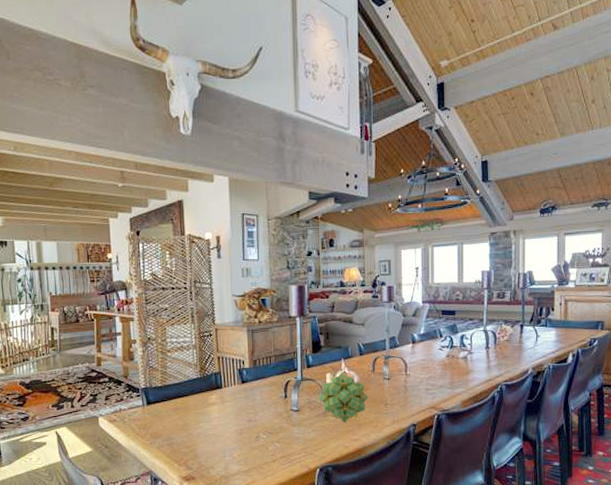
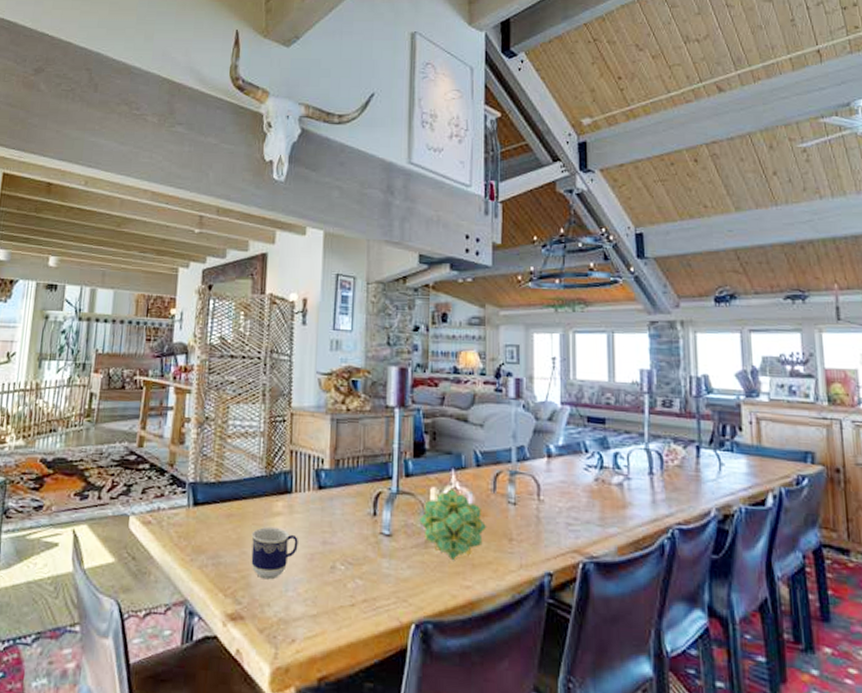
cup: none [194,414,230,451] -> present [251,527,298,580]

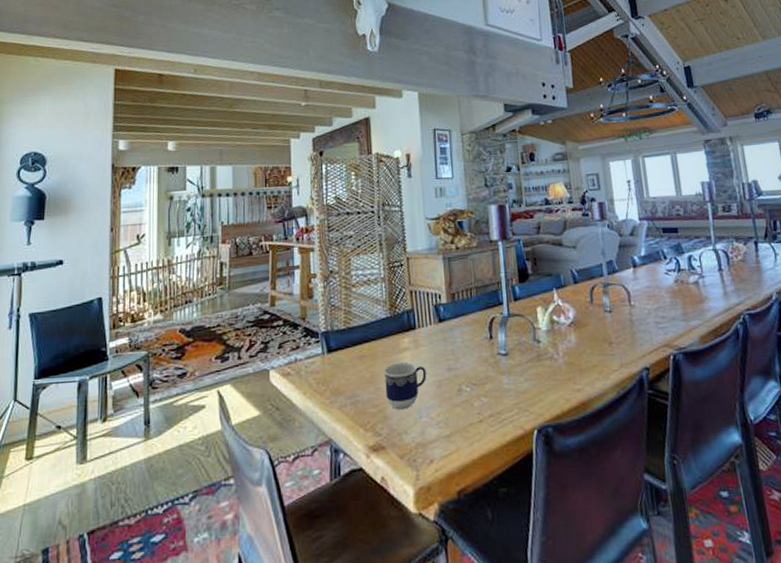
decorative ball: present [418,487,487,561] -> none [529,305,590,369]

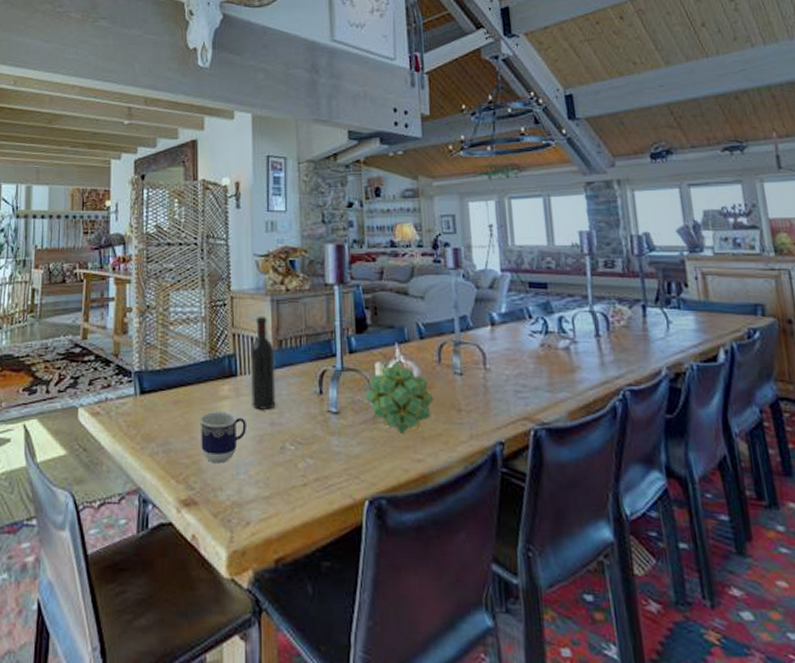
wine bottle: none [427,272,452,358] -> present [250,315,276,410]
decorative ball: none [529,305,590,369] -> present [364,361,435,435]

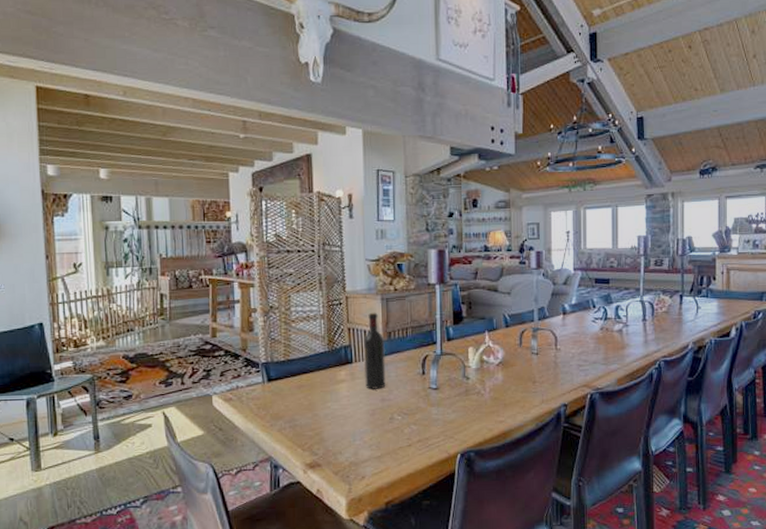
cup: present [199,412,246,464] -> none [321,393,361,434]
decorative ball: present [364,361,435,435] -> none [459,346,516,403]

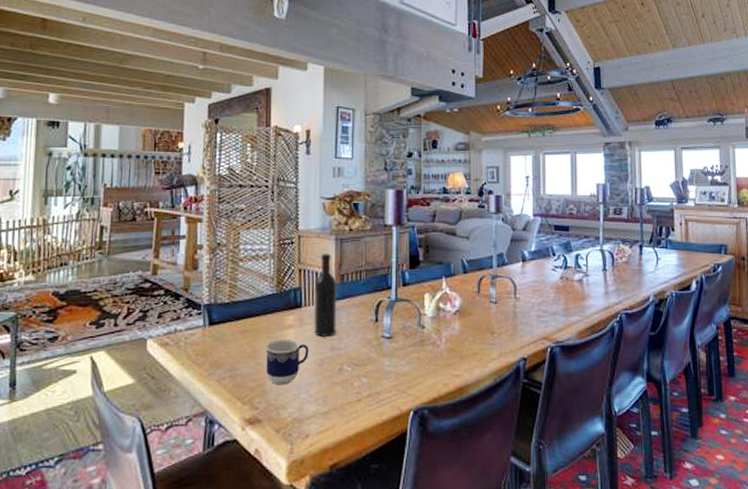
cup: none [321,393,361,434] -> present [265,340,309,385]

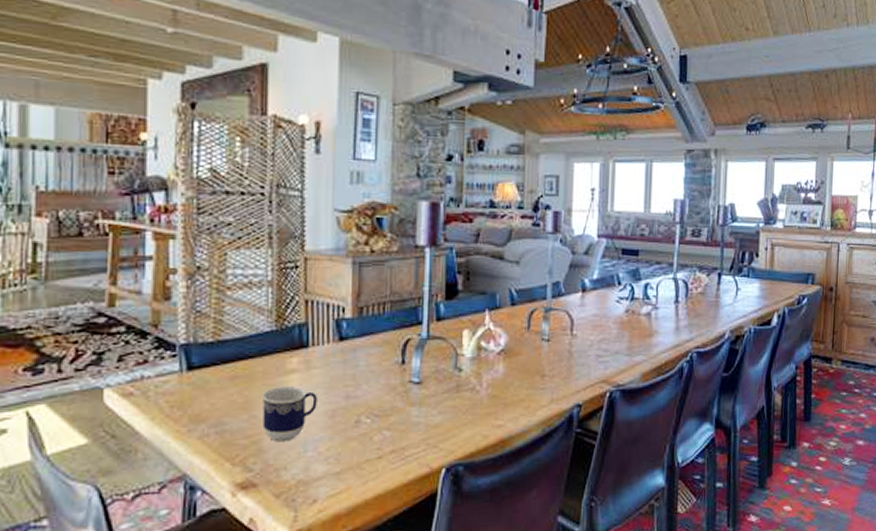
wine bottle: present [313,253,337,337] -> none [323,280,354,383]

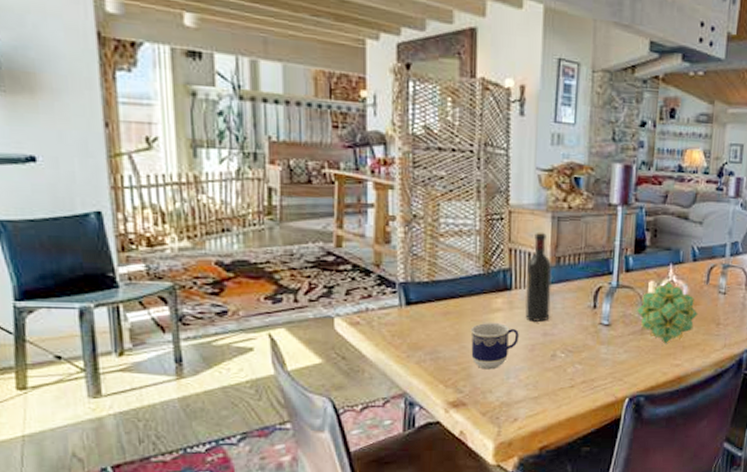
wine bottle: none [323,280,354,383] -> present [524,232,552,322]
decorative ball: none [449,329,520,402] -> present [636,281,699,344]

